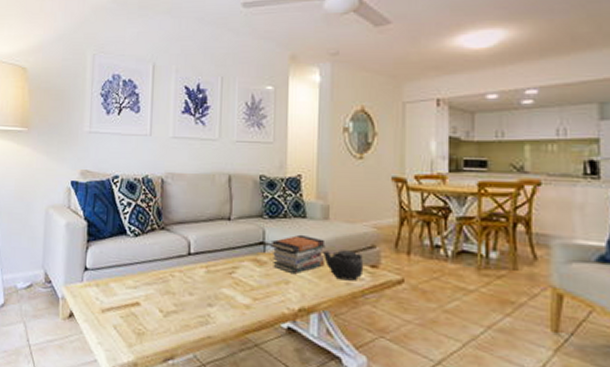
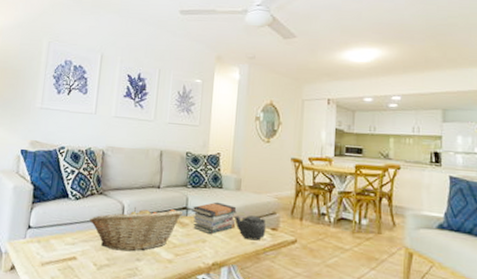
fruit basket: none [151,242,259,296] -> present [89,206,182,252]

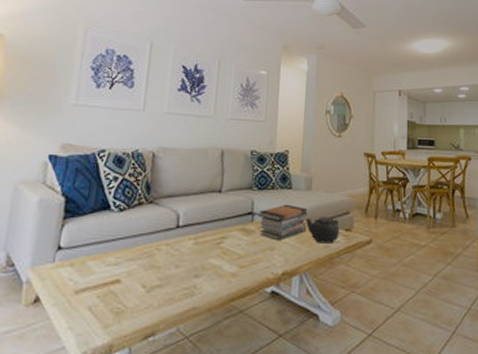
fruit basket: present [89,206,182,252] -> none [136,215,248,268]

